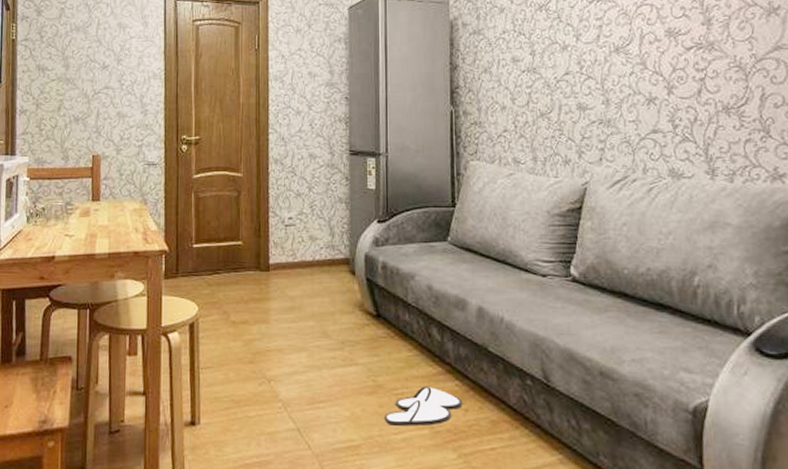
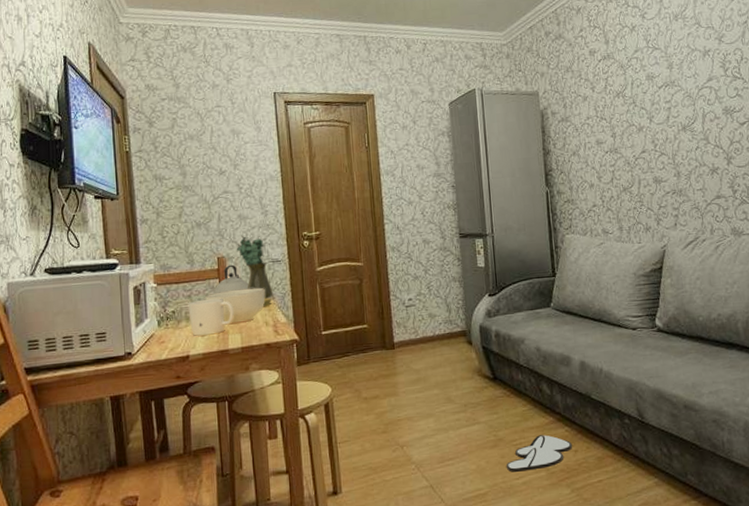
mug: none [58,198,104,238] -> present [188,298,234,337]
bowl: none [75,191,139,228] -> present [204,287,266,325]
kettle: none [84,164,122,194] -> present [212,264,249,295]
vase: none [112,134,146,214] -> present [236,235,273,309]

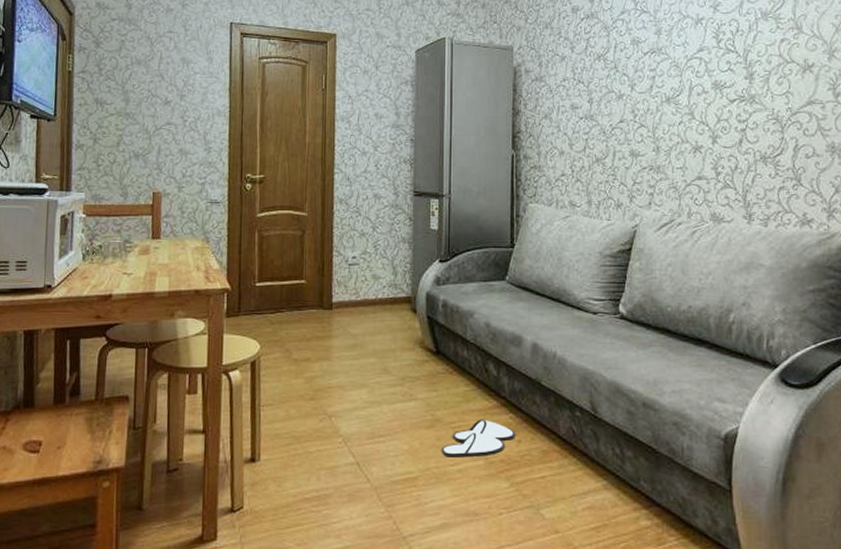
mug: present [188,298,234,337] -> none [116,236,165,276]
bowl: present [204,287,266,325] -> none [134,228,201,266]
kettle: present [212,264,249,295] -> none [144,201,183,232]
vase: present [236,235,273,309] -> none [173,171,208,252]

